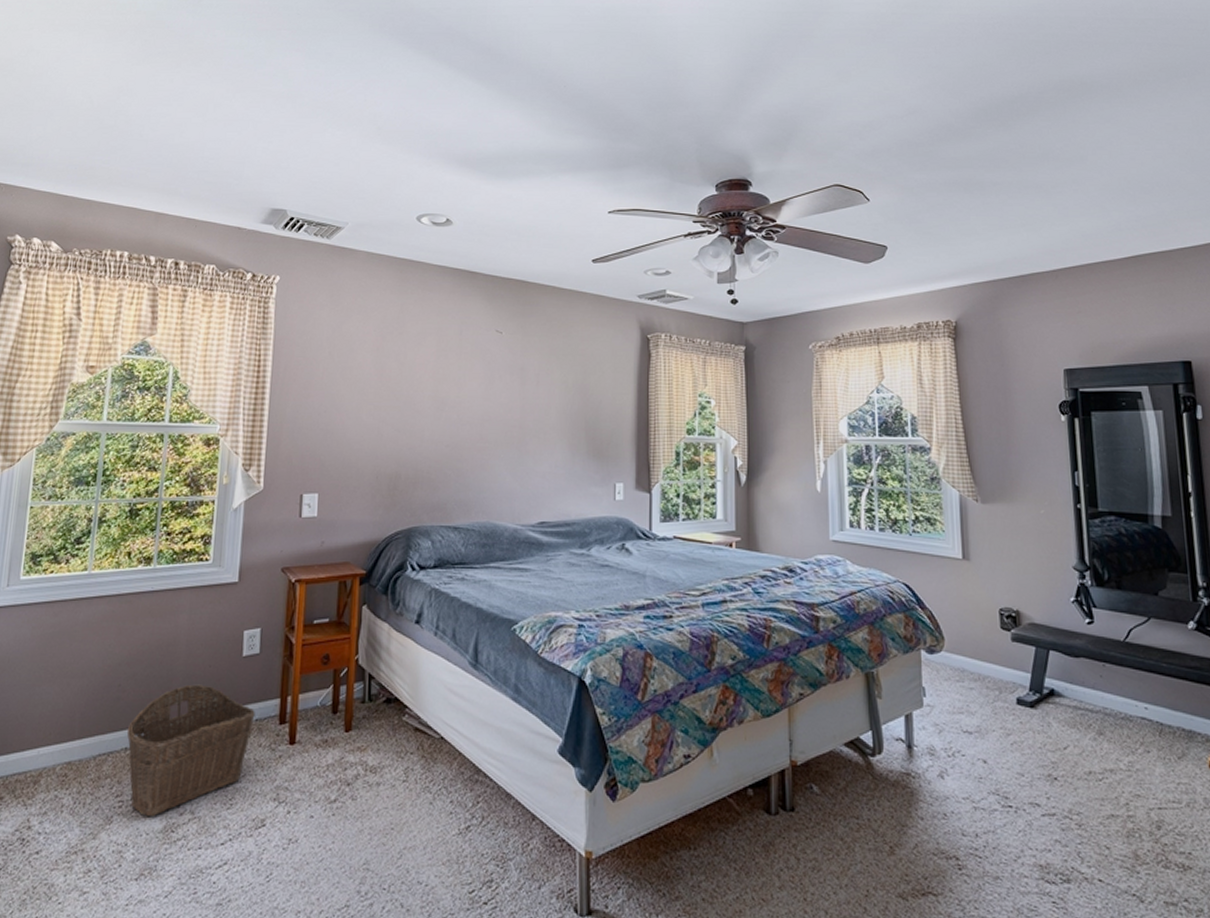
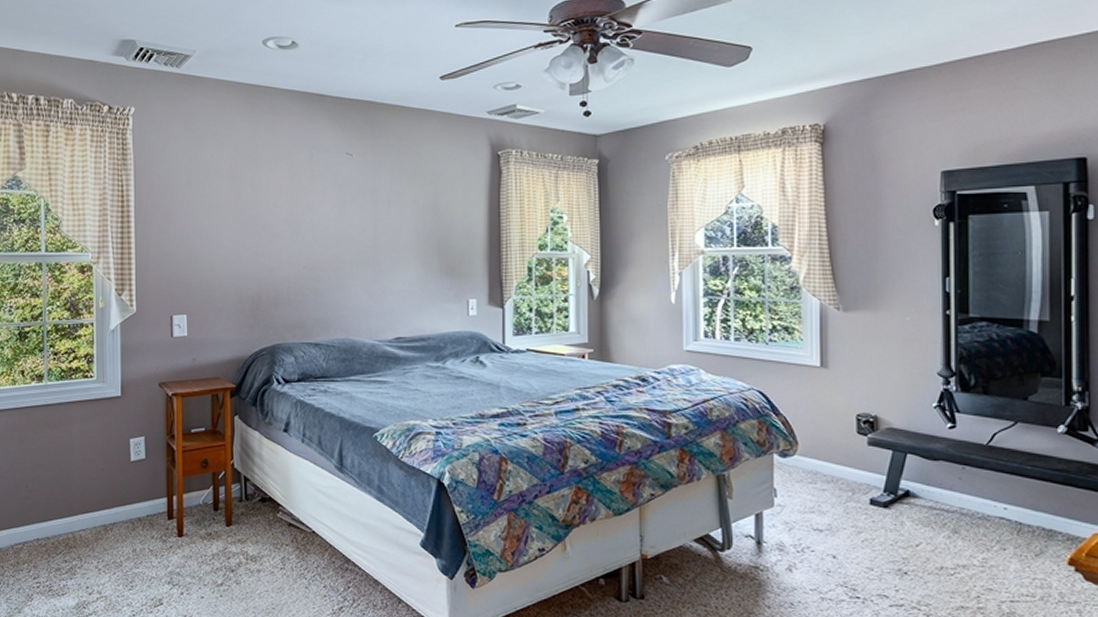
wicker basket: present [126,684,255,816] -> none [37,485,146,595]

